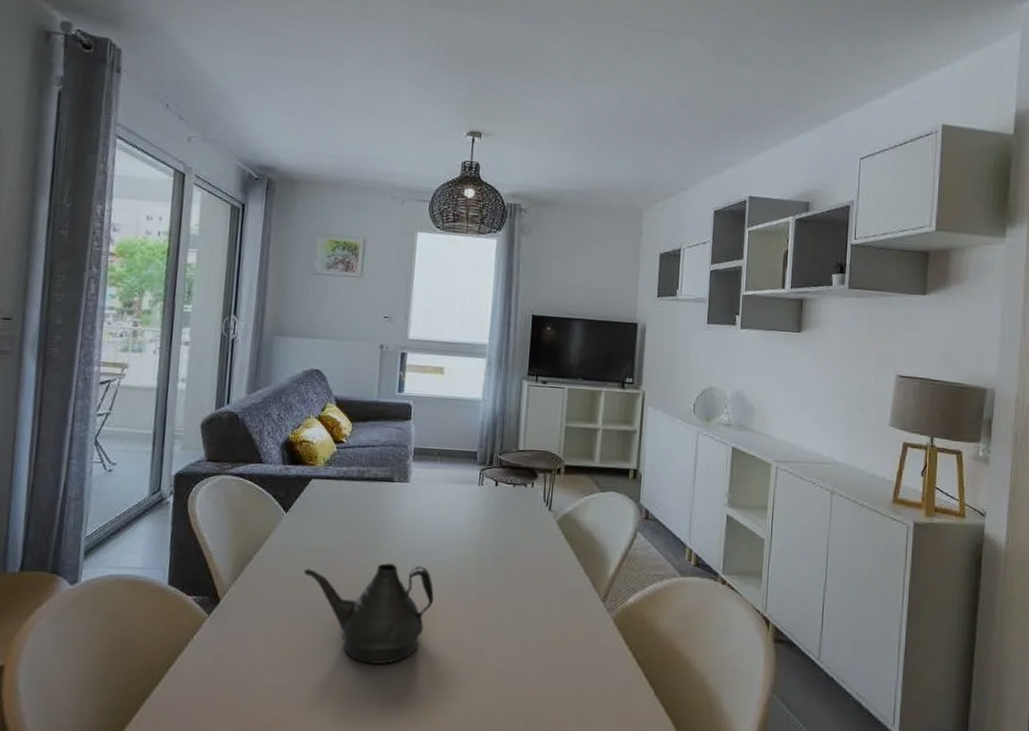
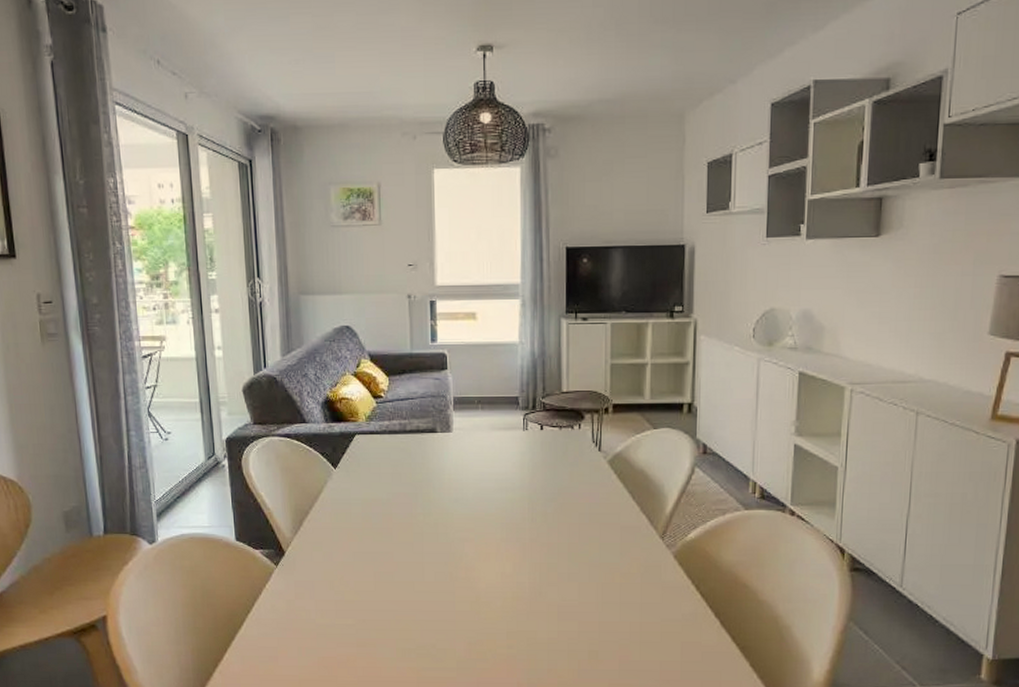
teapot: present [304,563,434,664] -> none [359,511,488,604]

